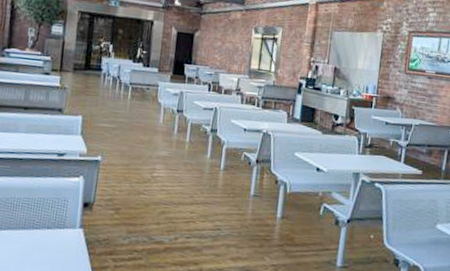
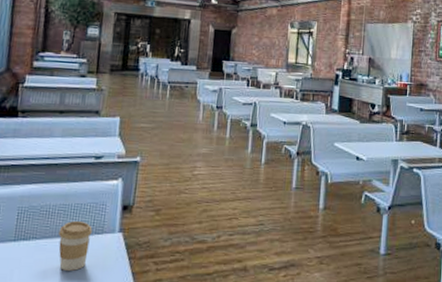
coffee cup: none [22,214,55,262] -> present [58,221,93,271]

